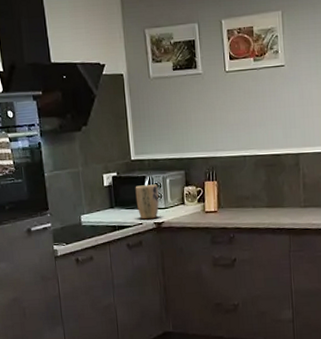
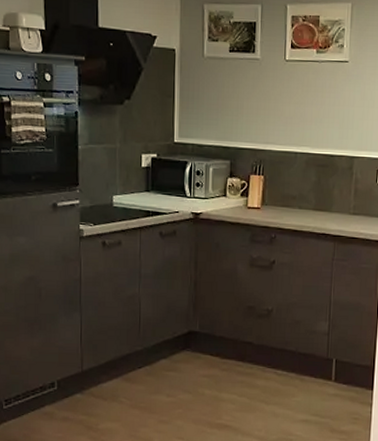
plant pot: present [135,184,159,220] -> none [174,170,199,208]

